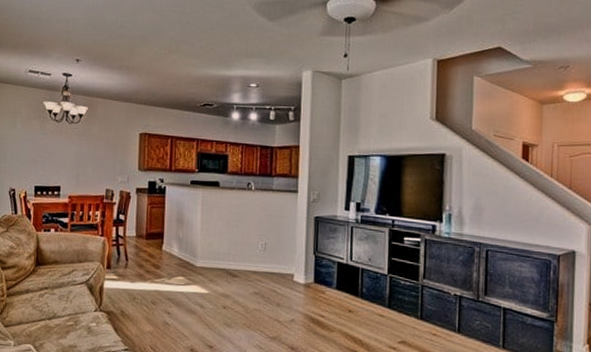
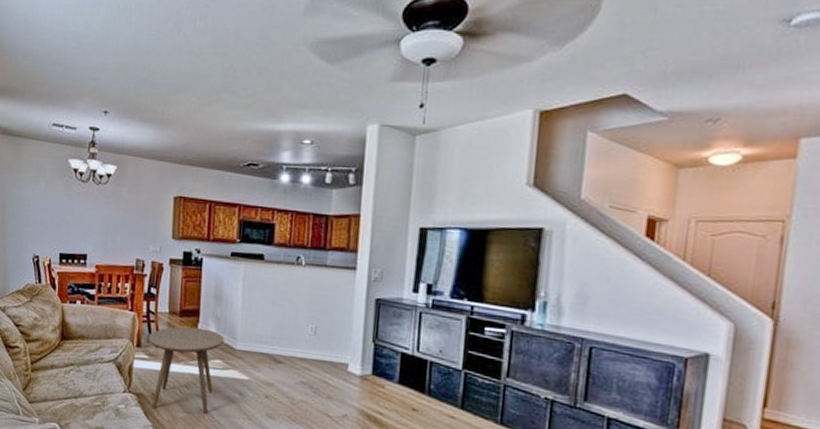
side table: none [117,248,186,326] -> present [148,326,224,414]

